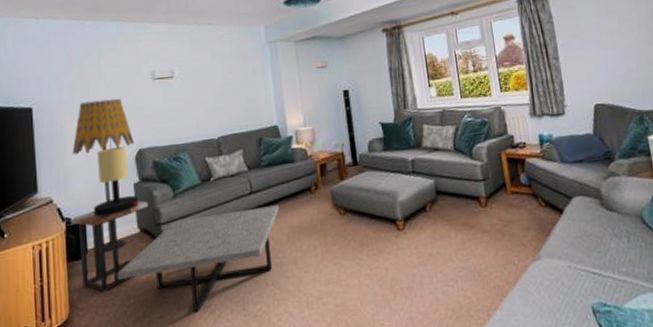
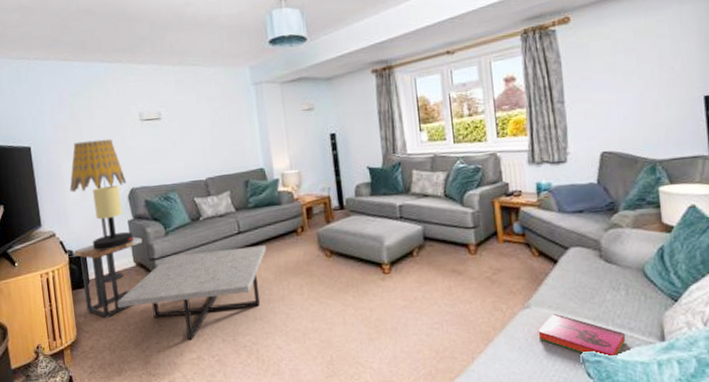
hardback book: none [549,264,632,307] -> present [538,313,625,358]

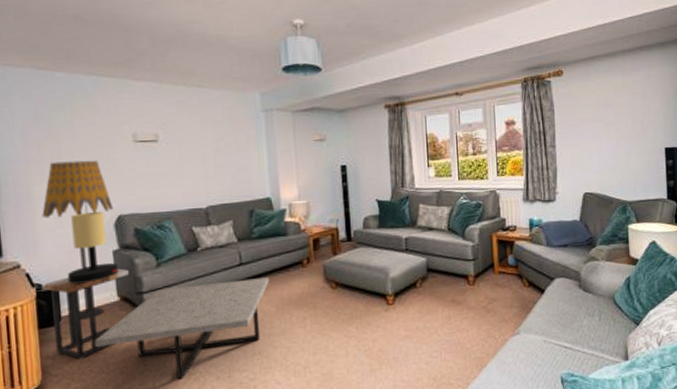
hardback book: present [538,313,625,358] -> none [525,338,597,377]

